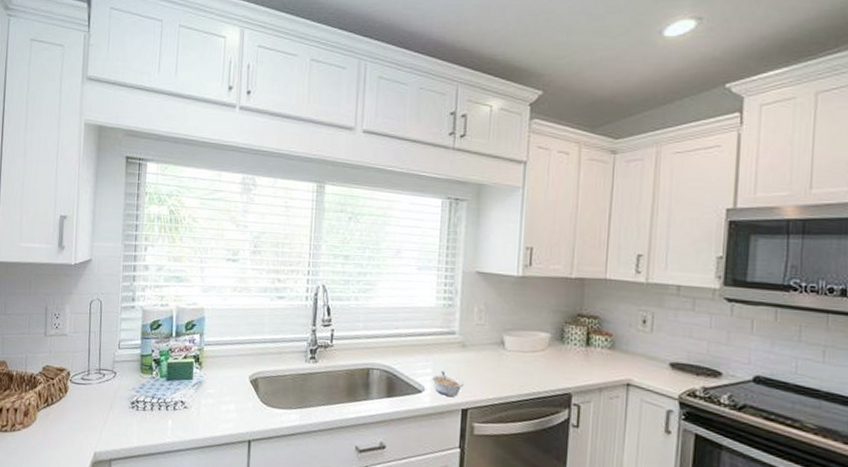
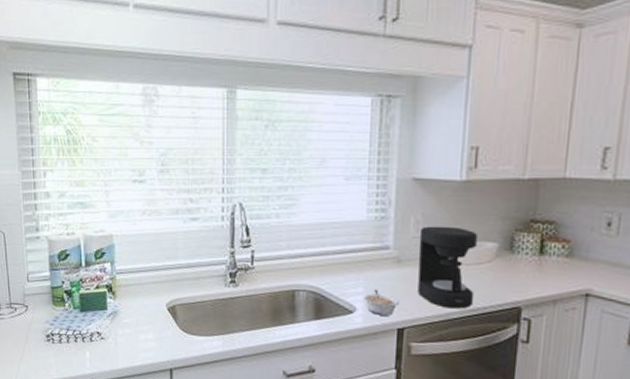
coffee maker: none [480,315,532,393] -> present [418,226,477,309]

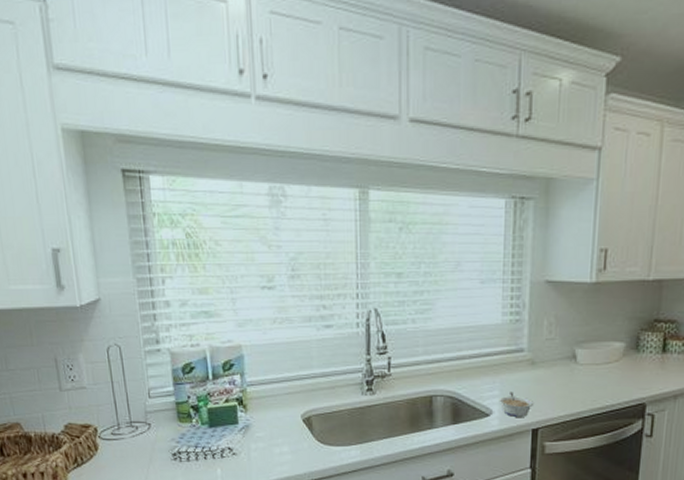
coffee maker: present [418,226,477,309] -> none [551,327,606,407]

